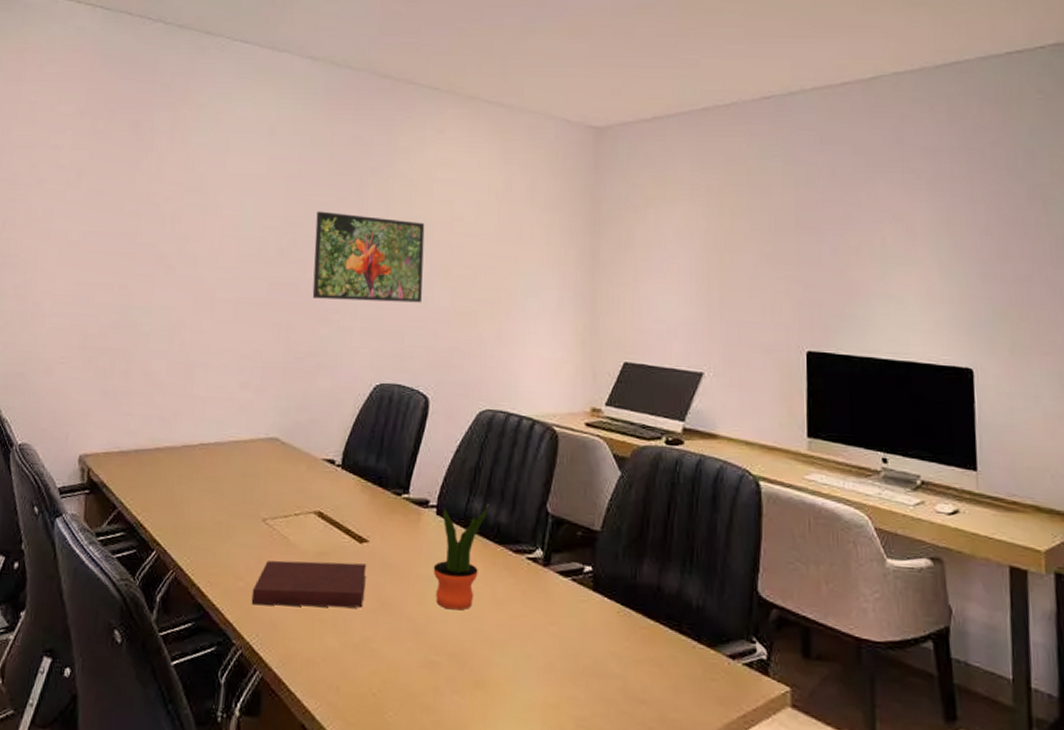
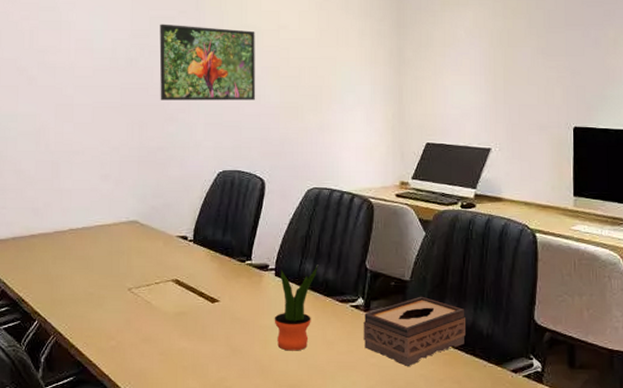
notebook: present [251,560,367,608] -> none [123,319,219,359]
tissue box: none [541,551,670,640] -> present [363,296,466,366]

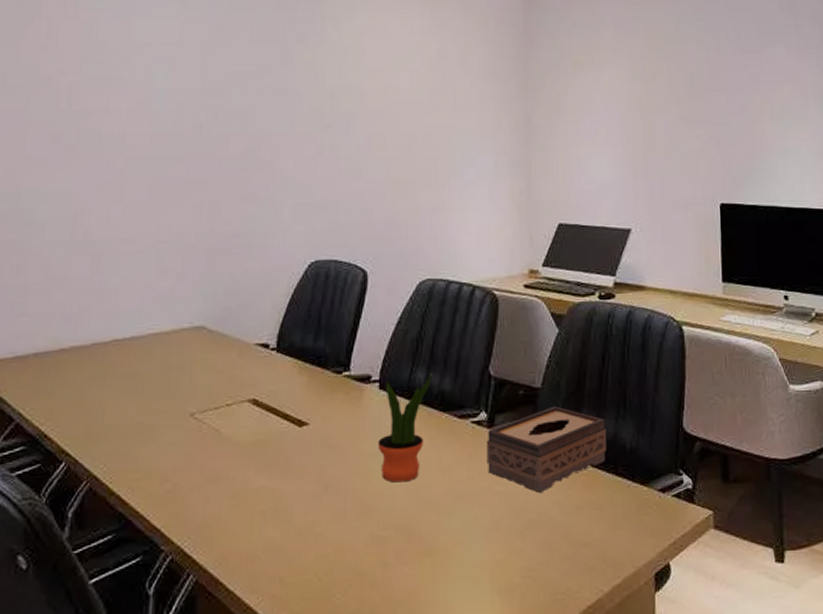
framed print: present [159,24,255,101] -> none [237,81,357,175]

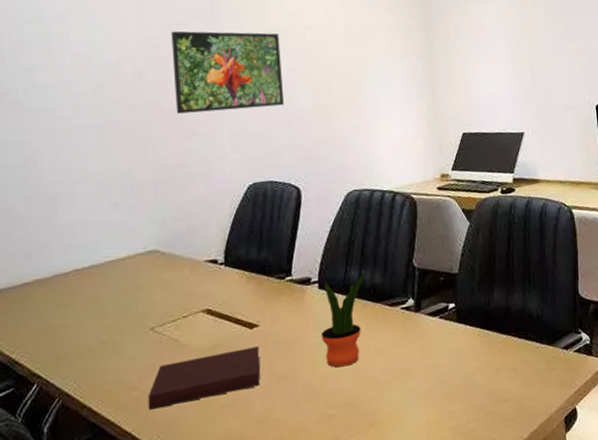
notebook: none [181,448,308,506] -> present [148,346,261,410]
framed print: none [237,81,357,175] -> present [171,31,284,114]
tissue box: present [486,406,606,492] -> none [415,287,517,362]

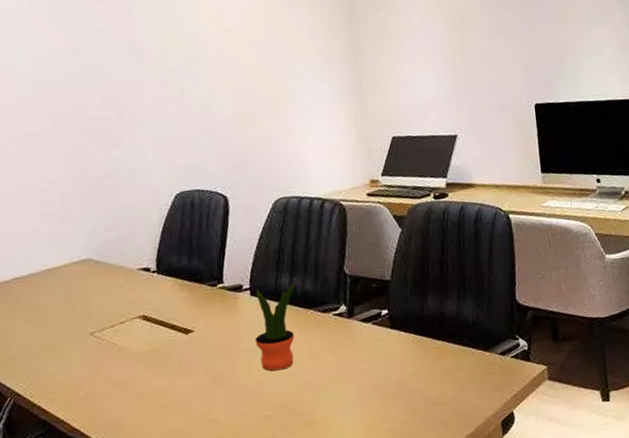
notebook: present [148,346,261,410] -> none [92,351,198,409]
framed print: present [171,31,284,114] -> none [88,37,206,124]

